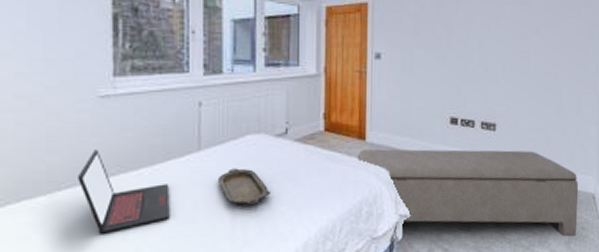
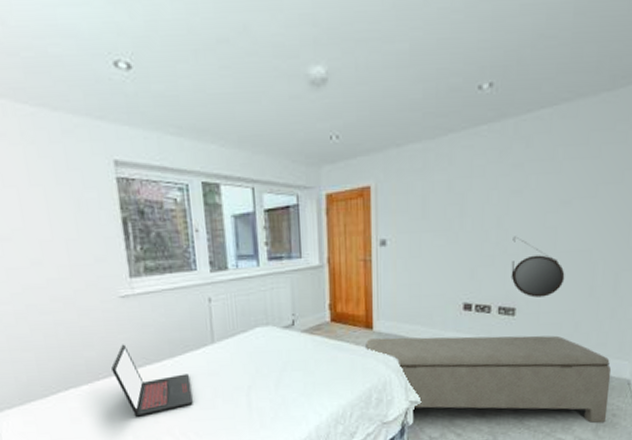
serving tray: present [218,168,271,206] -> none [232,359,283,393]
home mirror: none [491,57,537,114] -> present [511,236,565,298]

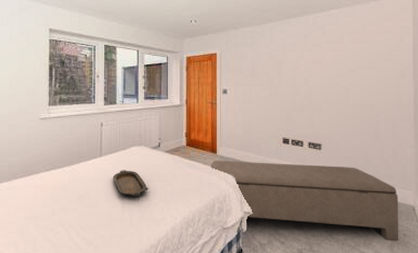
laptop: present [111,344,193,418] -> none [27,153,82,211]
serving tray: none [232,359,283,393] -> present [113,170,149,197]
home mirror: present [511,236,565,298] -> none [316,92,356,137]

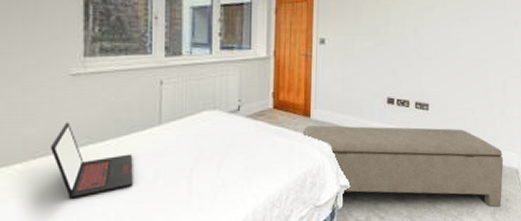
laptop: none [27,153,82,211] -> present [51,122,133,200]
serving tray: present [113,170,149,197] -> none [177,141,225,175]

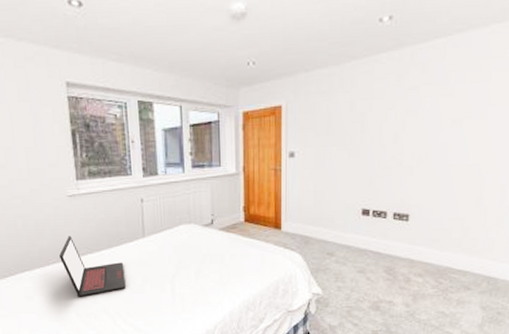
bench: present [303,125,504,208] -> none [275,237,497,320]

